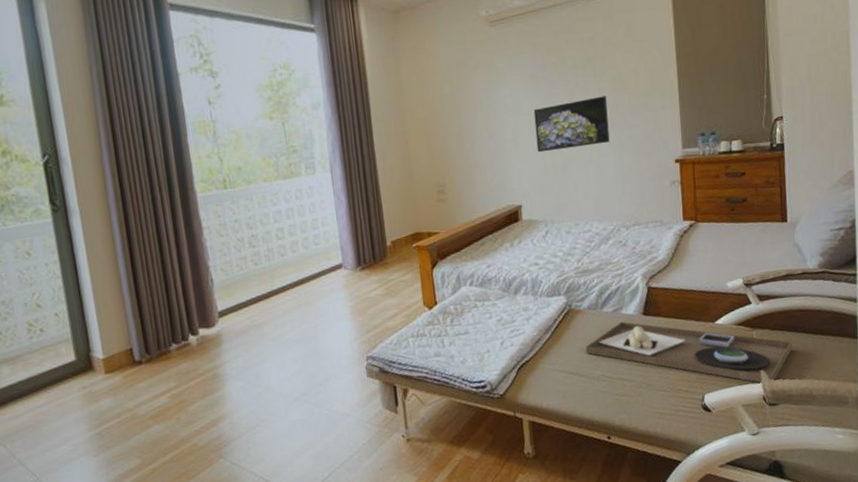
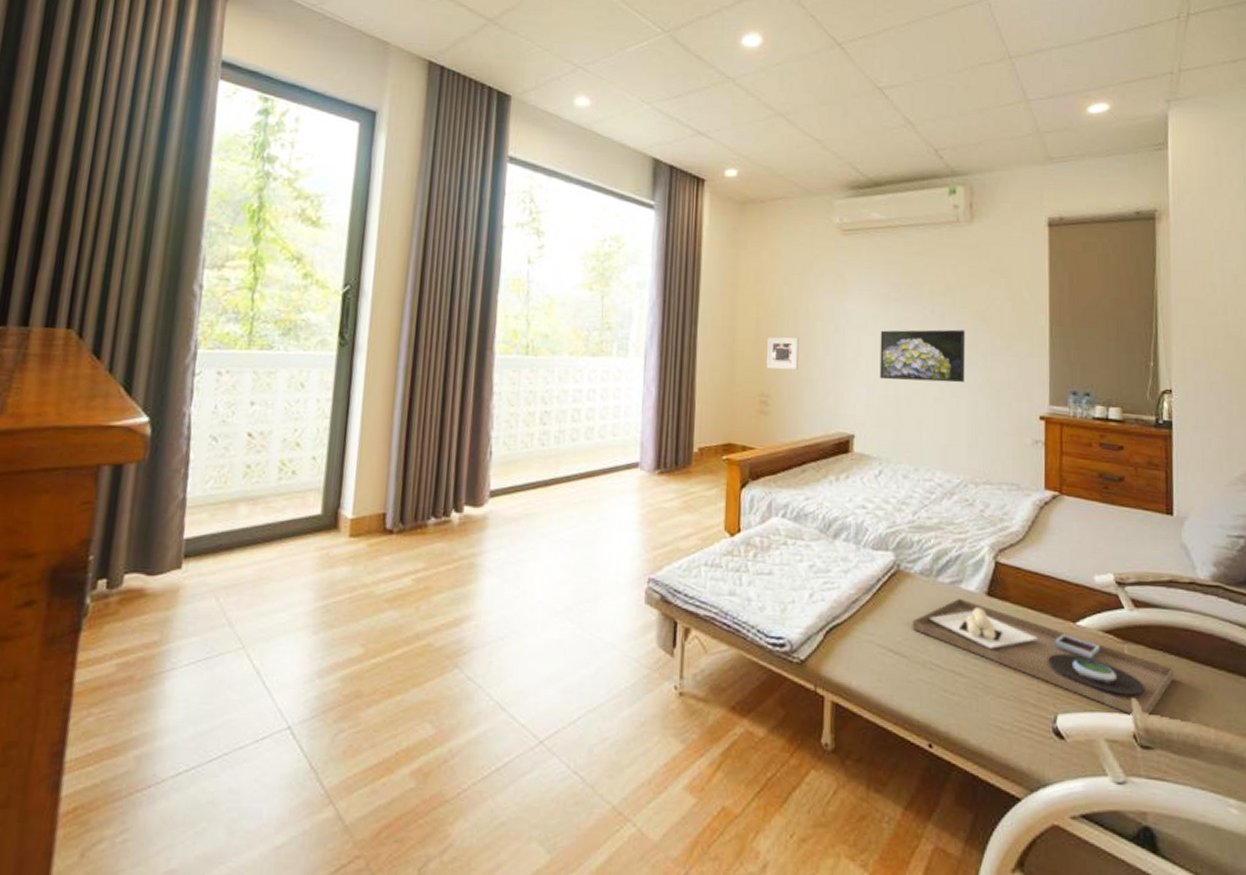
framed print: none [435,128,466,162] -> present [766,336,799,371]

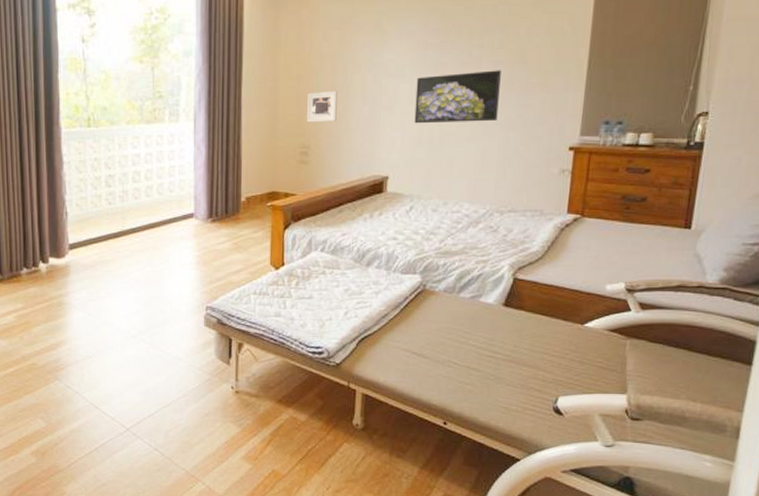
platter: present [912,598,1175,718] -> none [434,309,672,397]

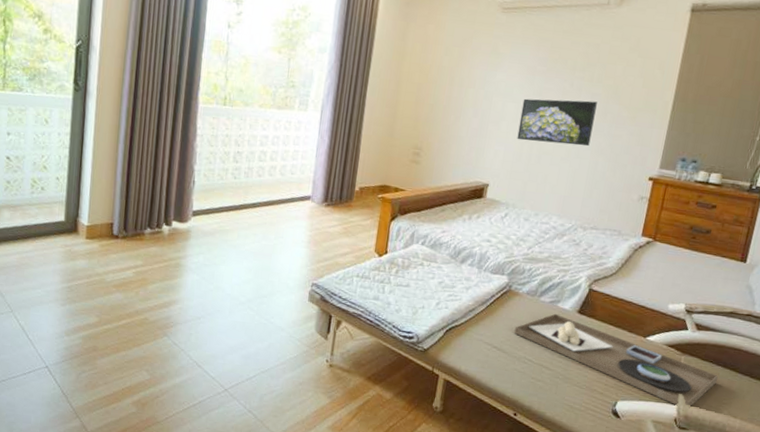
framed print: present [306,90,338,123] -> none [422,99,453,129]
platter: none [434,309,672,397] -> present [514,313,719,408]

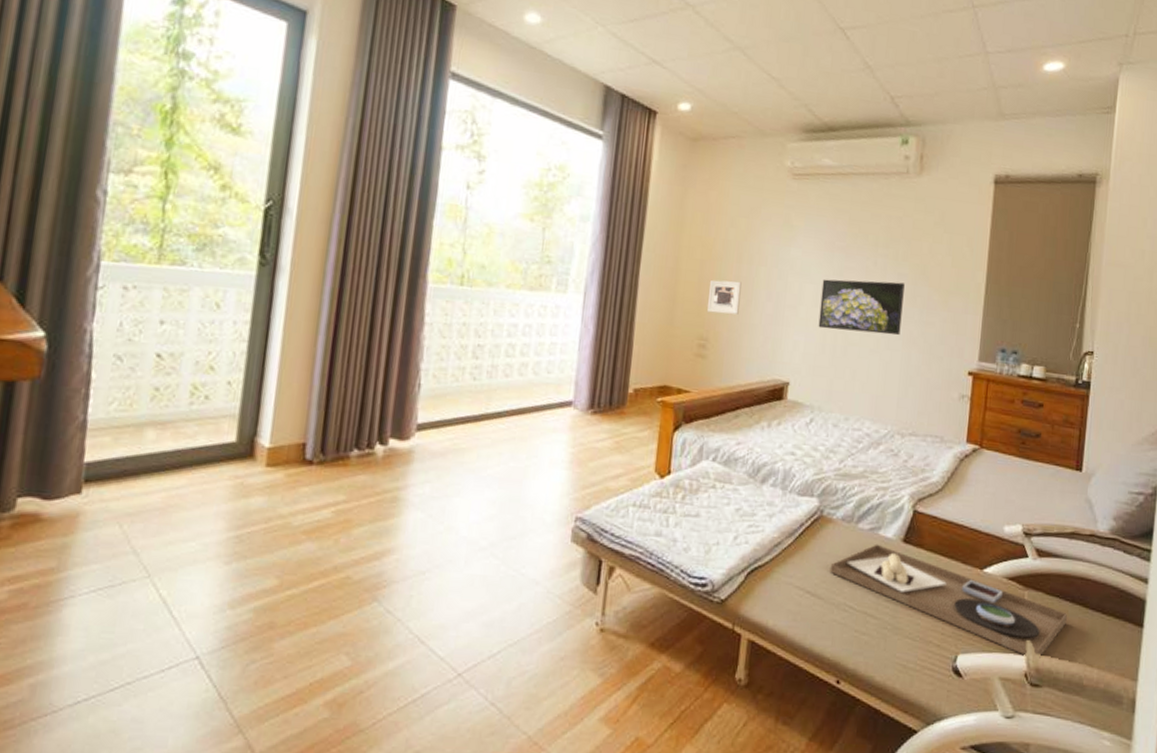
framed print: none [422,99,453,129] -> present [706,279,742,315]

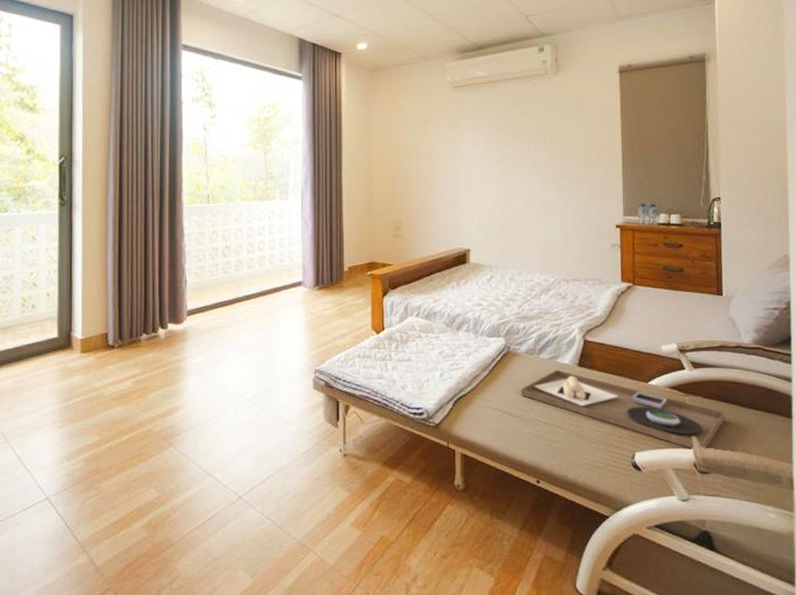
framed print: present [706,279,742,315] -> none [397,175,423,202]
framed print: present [818,279,905,336] -> none [487,161,556,204]

